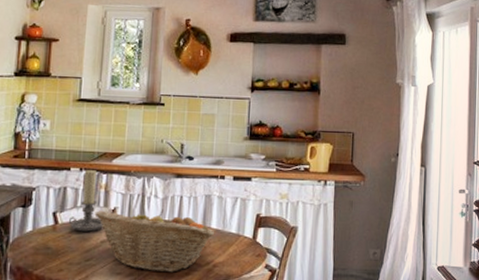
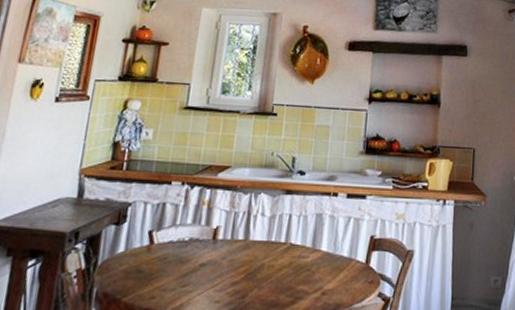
candle holder: present [68,170,103,232] -> none [164,184,204,253]
fruit basket: present [94,209,215,273] -> none [194,229,325,301]

